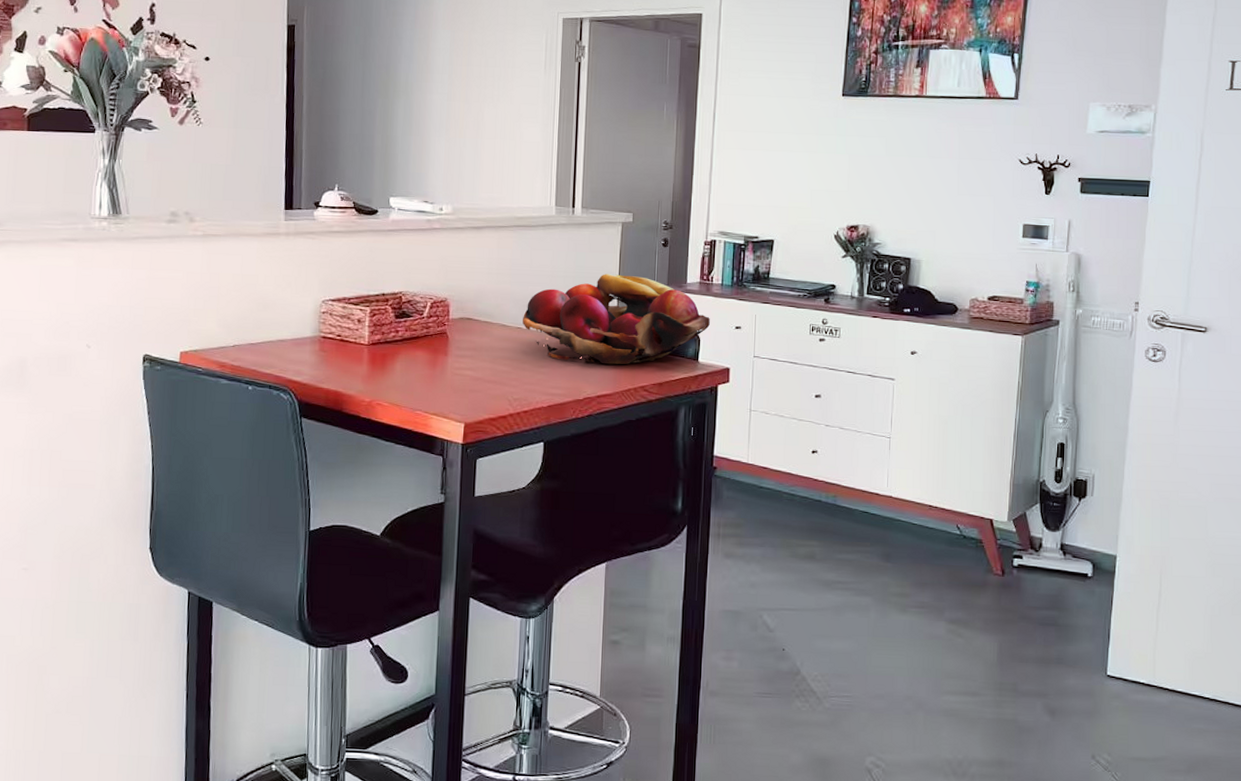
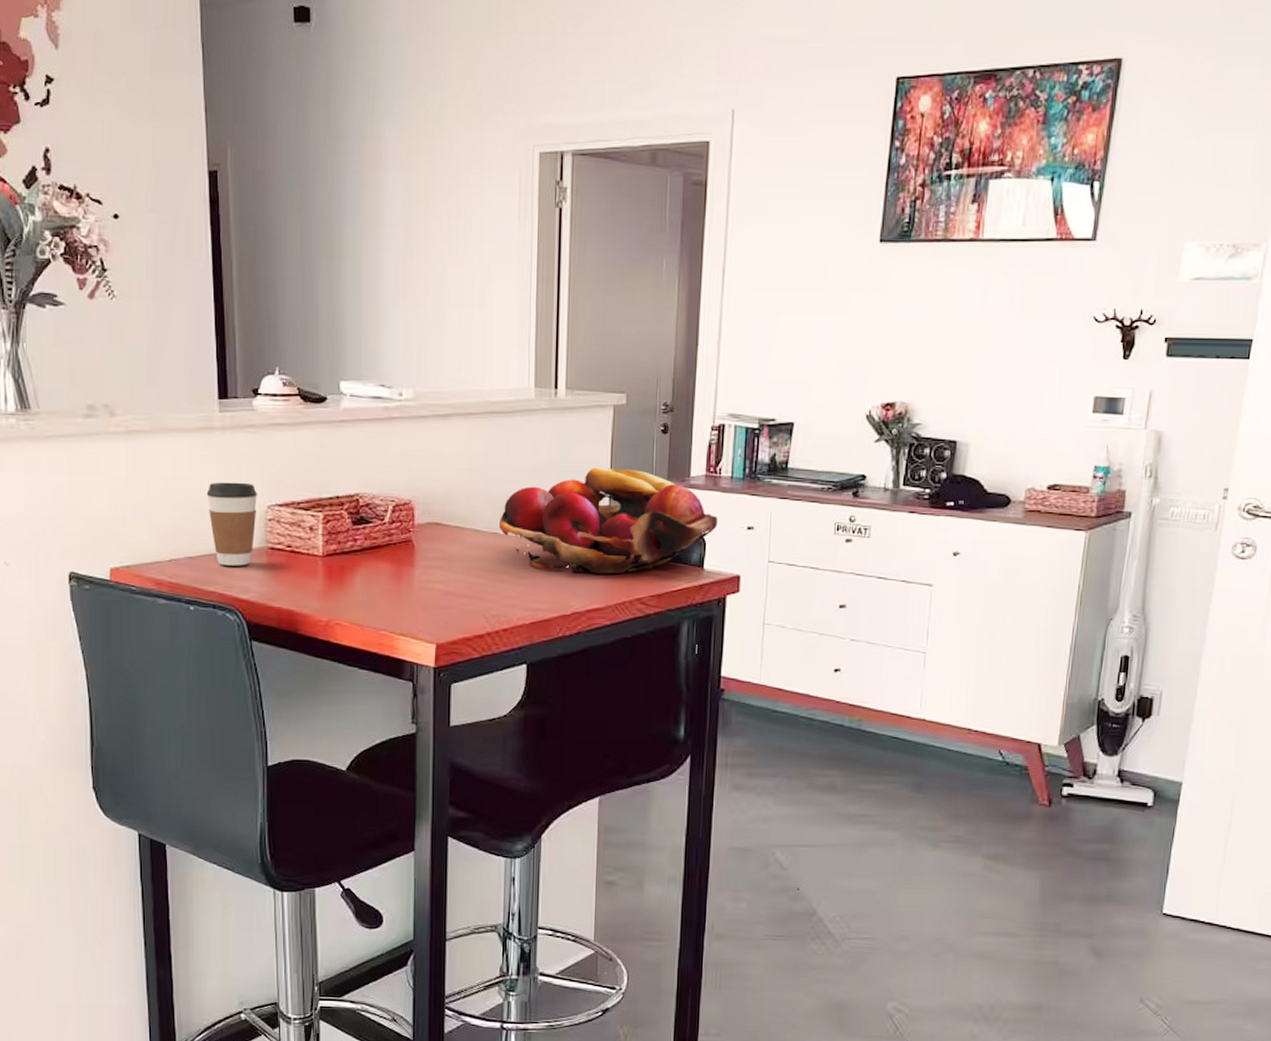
coffee cup: none [269,279,314,352] -> present [206,482,257,566]

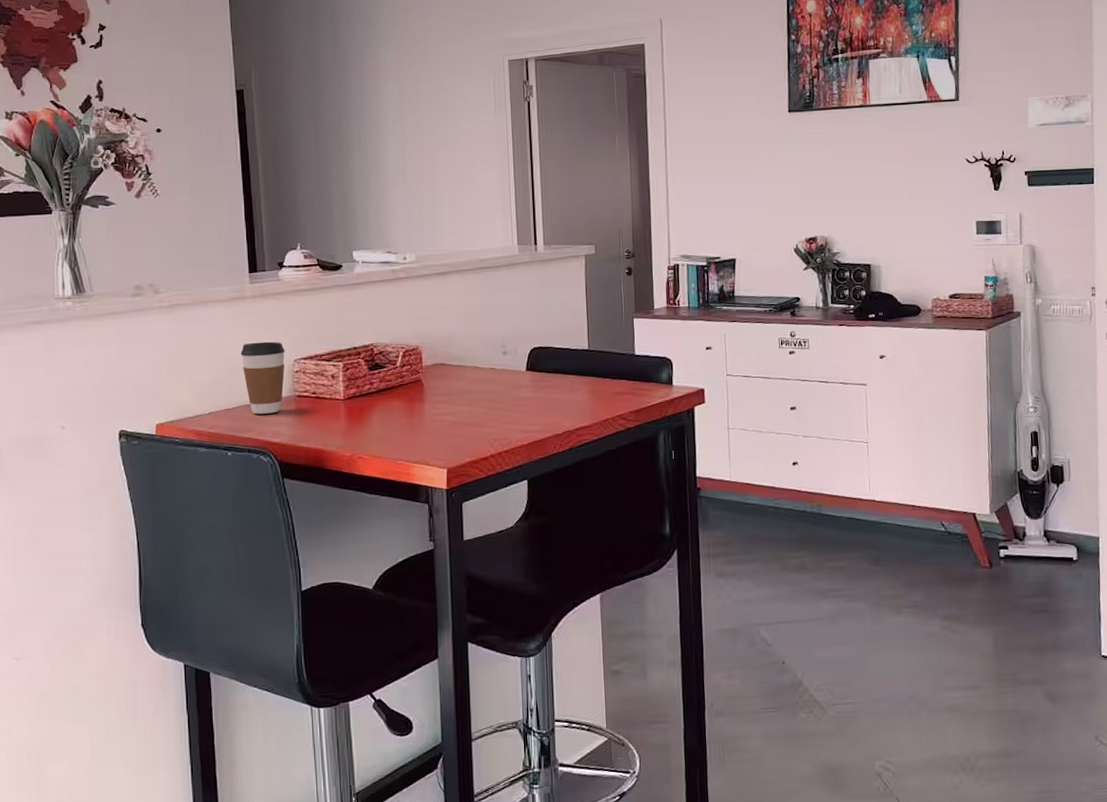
fruit basket: present [499,467,718,574] -> none [495,306,681,397]

